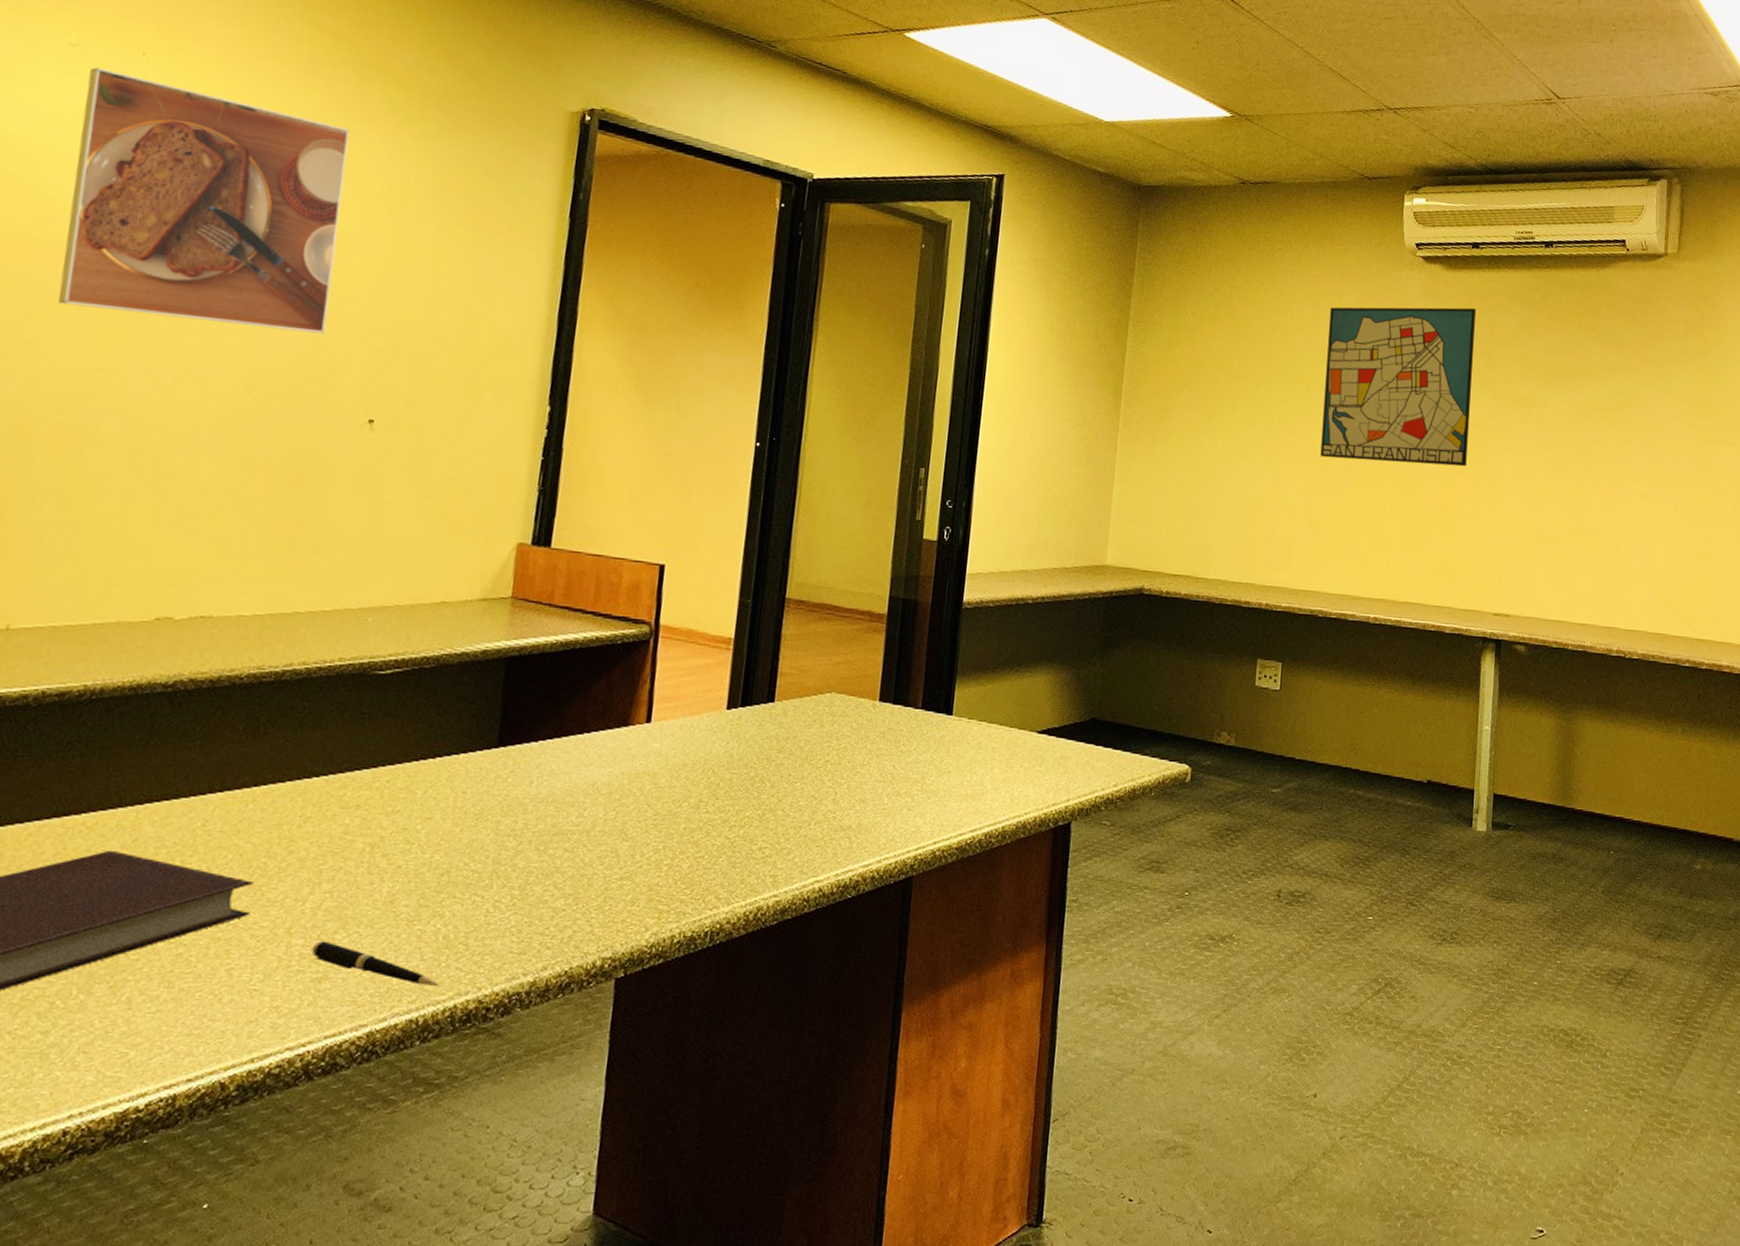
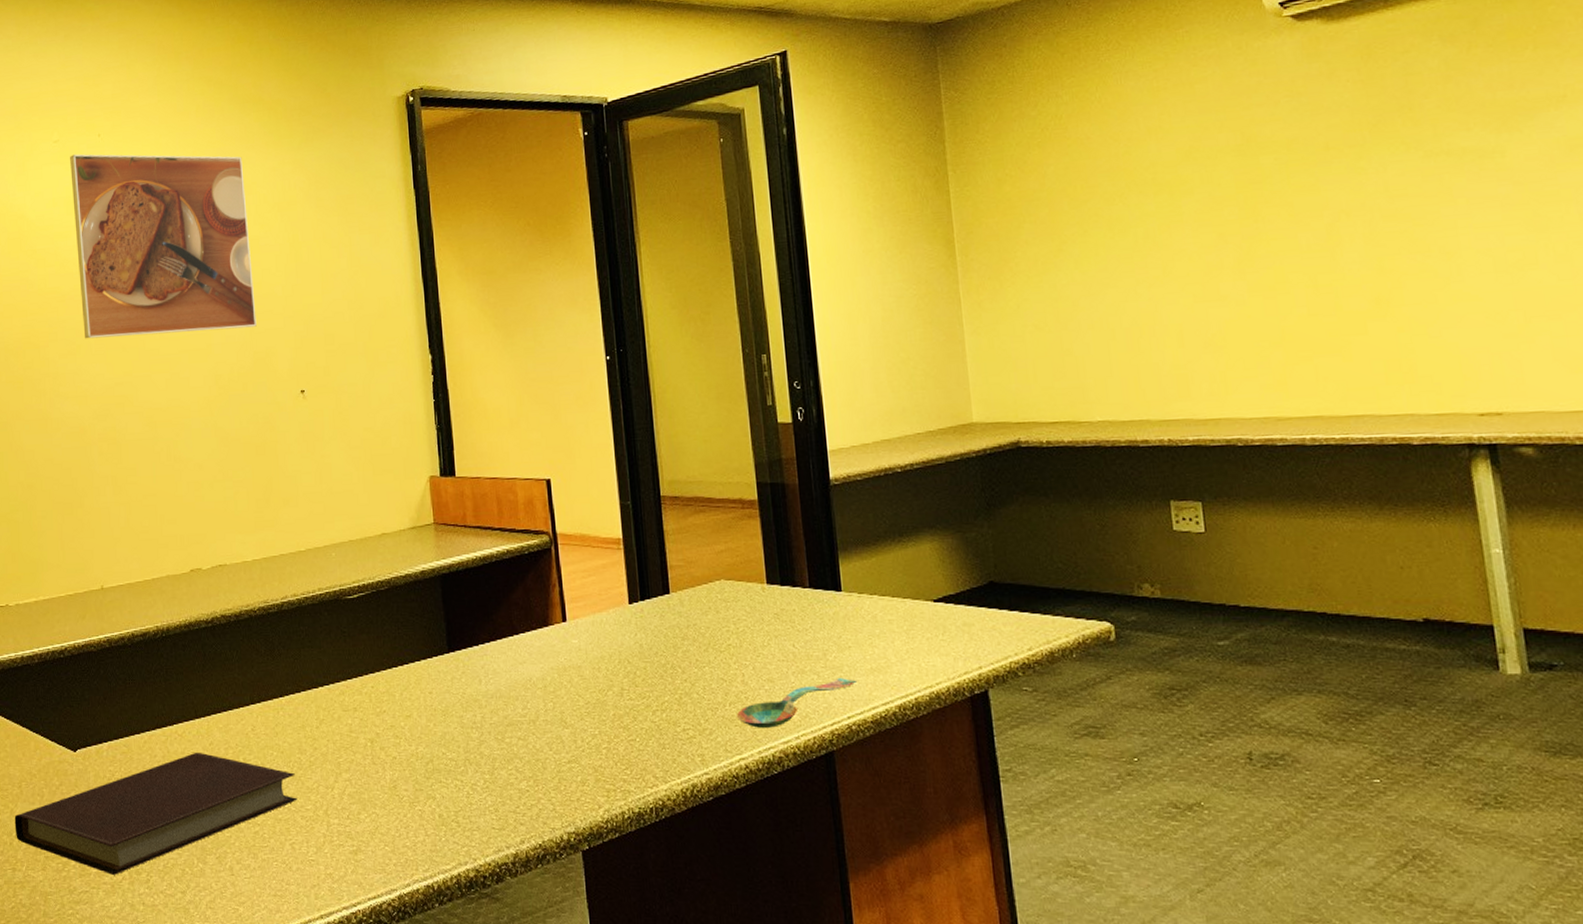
pen: present [311,940,439,986] -> none [345,820,444,857]
spoon: none [819,803,951,850] -> present [736,678,858,728]
wall art: present [1320,307,1477,467] -> none [1181,59,1403,269]

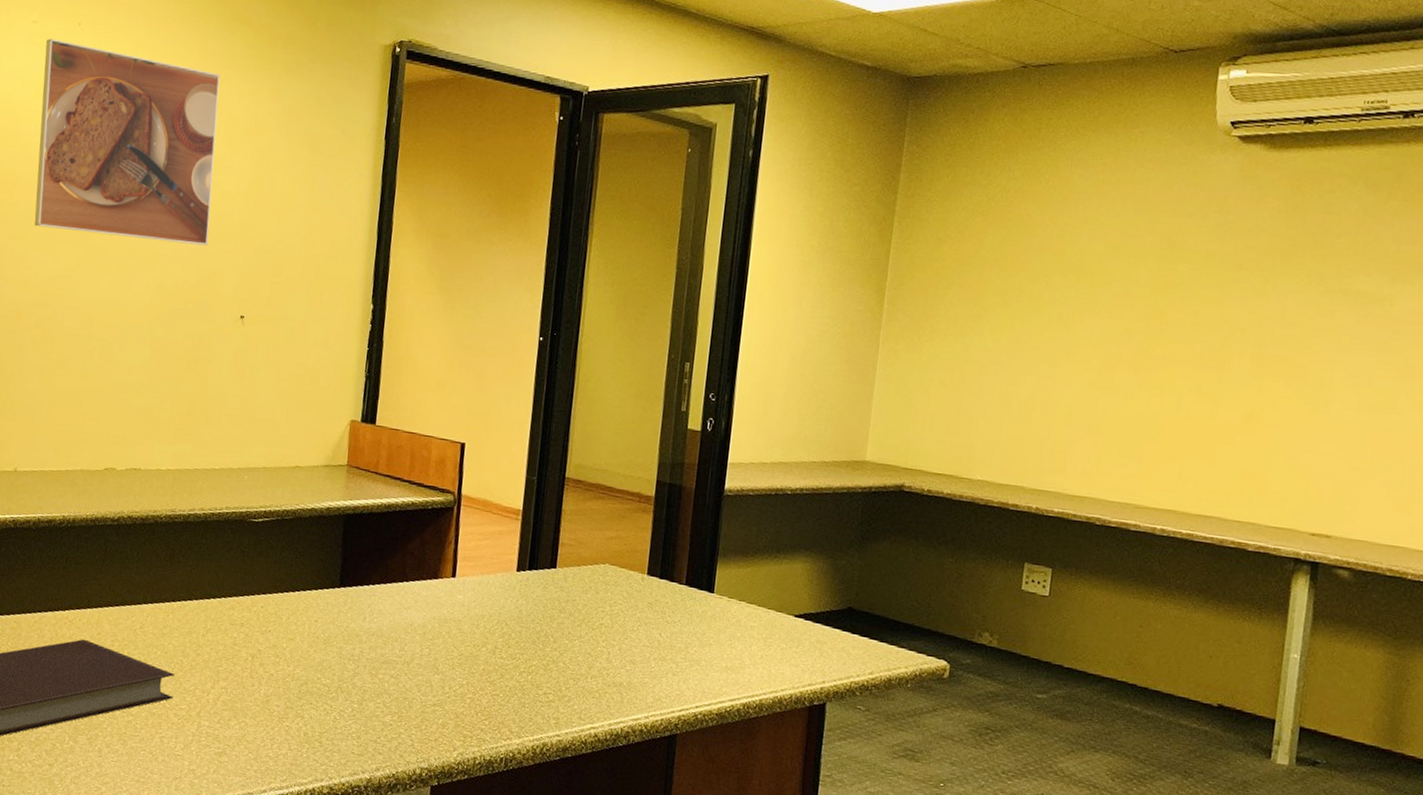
spoon: present [736,678,858,728] -> none [595,670,711,705]

